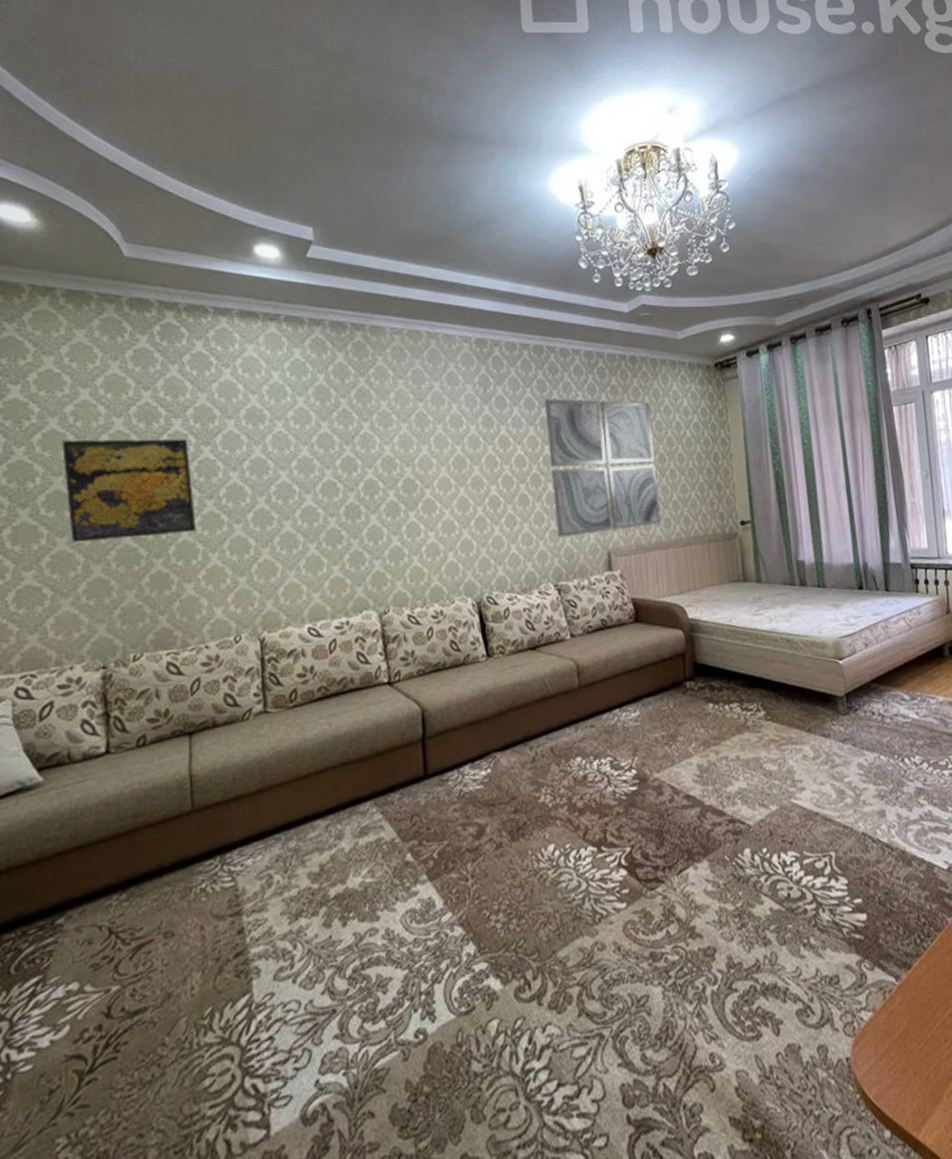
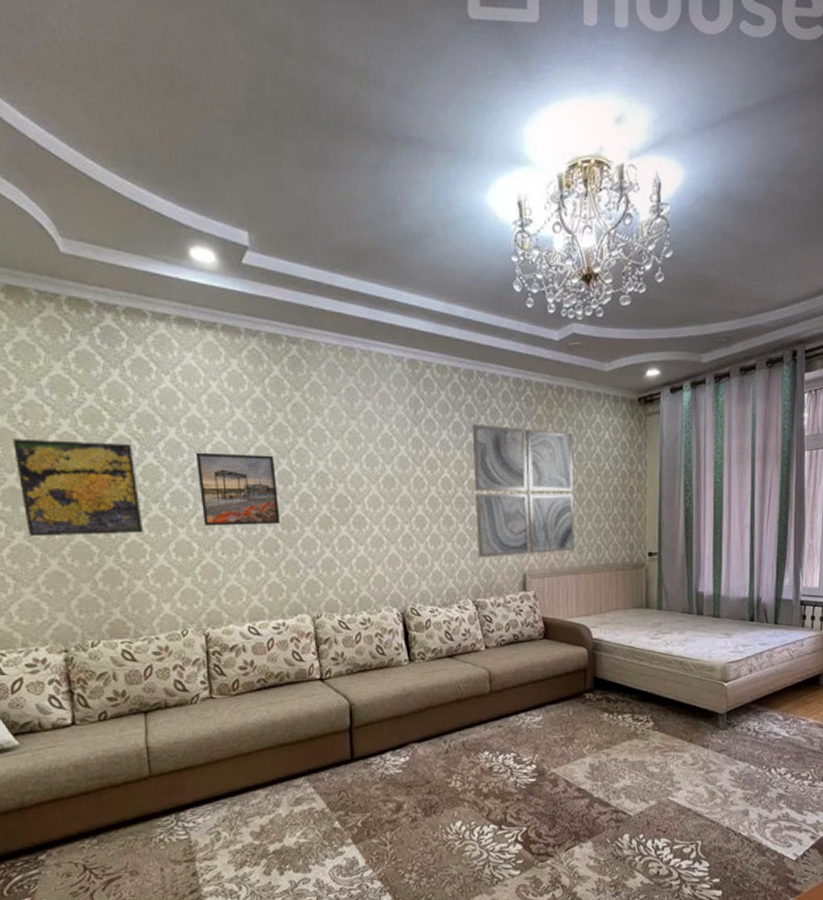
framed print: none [254,442,344,521] -> present [195,452,281,526]

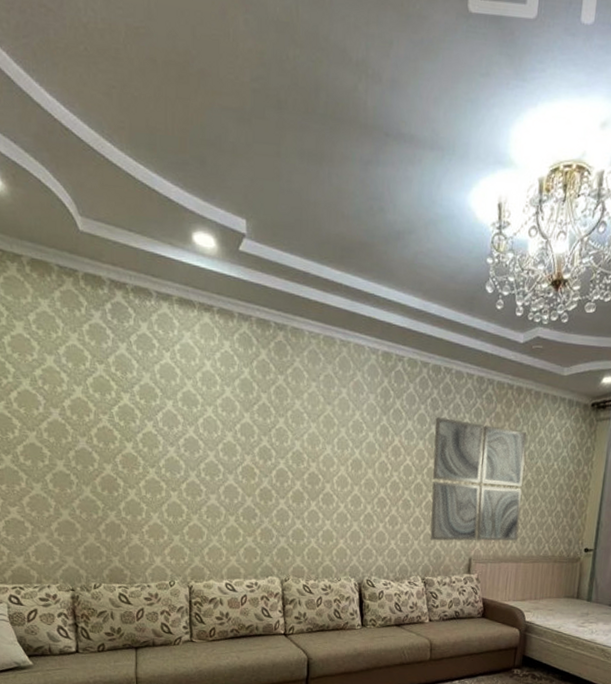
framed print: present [13,438,143,537] -> none [34,400,141,494]
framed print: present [195,452,281,526] -> none [188,424,259,495]

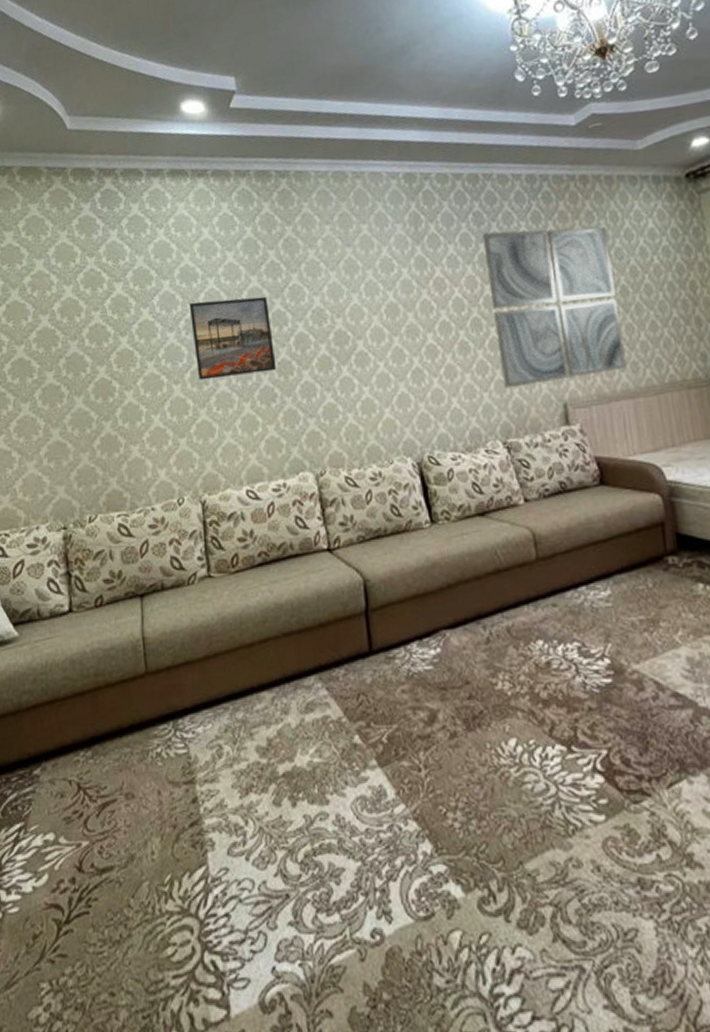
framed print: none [188,424,259,495] -> present [189,296,277,381]

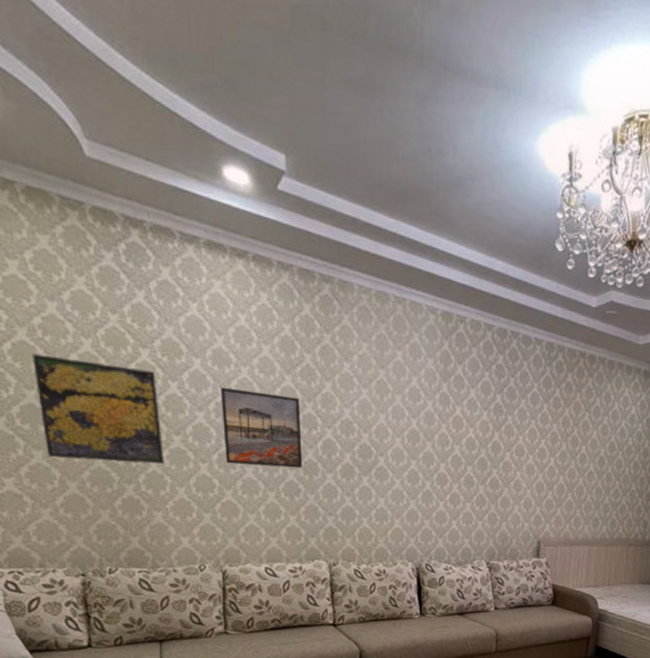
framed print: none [23,302,139,408] -> present [32,353,164,465]
wall art: present [482,227,627,389] -> none [495,386,600,523]

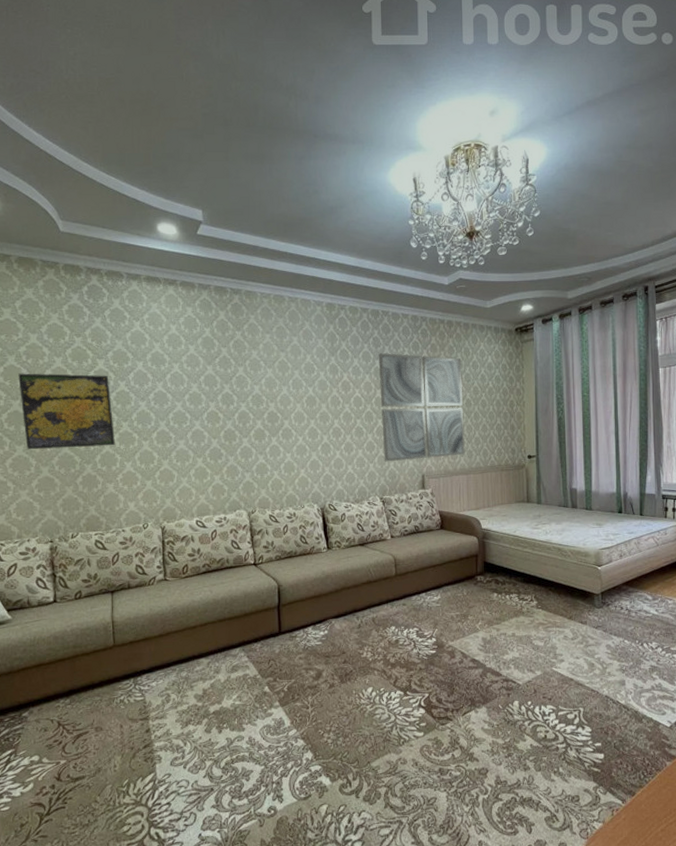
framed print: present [220,387,303,469] -> none [157,380,224,439]
wall art: none [495,386,600,523] -> present [378,353,465,462]

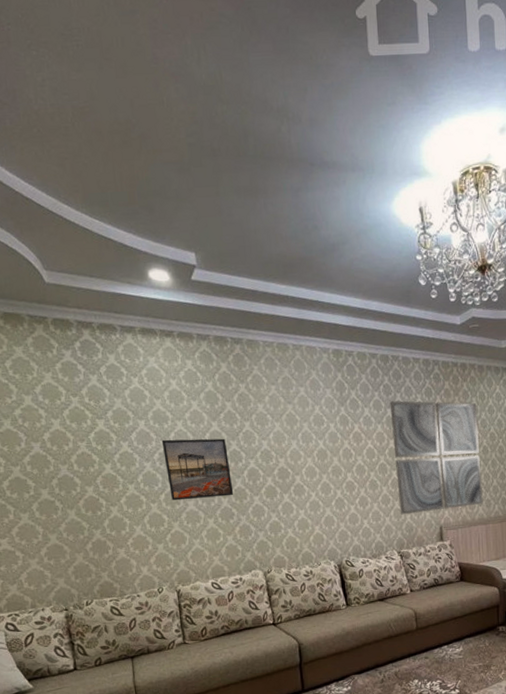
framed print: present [18,373,115,450] -> none [16,436,123,518]
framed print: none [157,380,224,439] -> present [161,438,234,501]

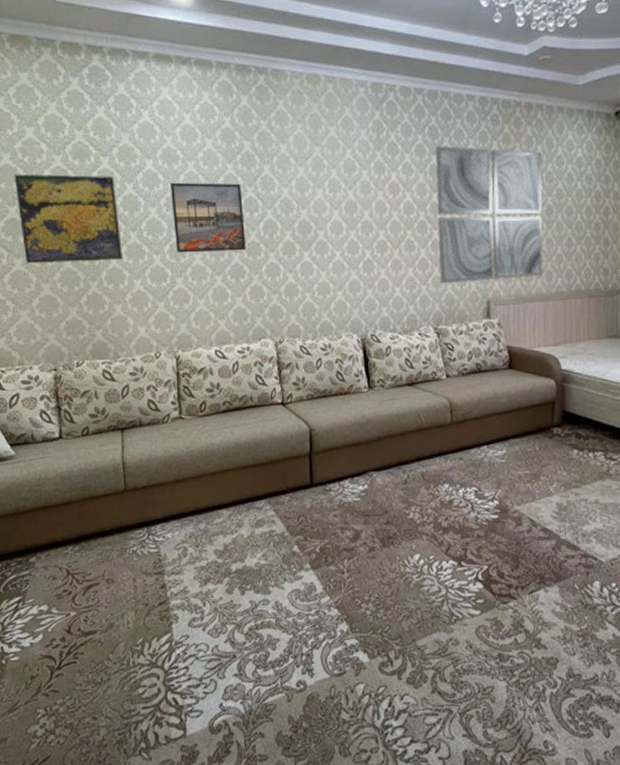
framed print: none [16,436,123,518] -> present [14,174,123,264]

